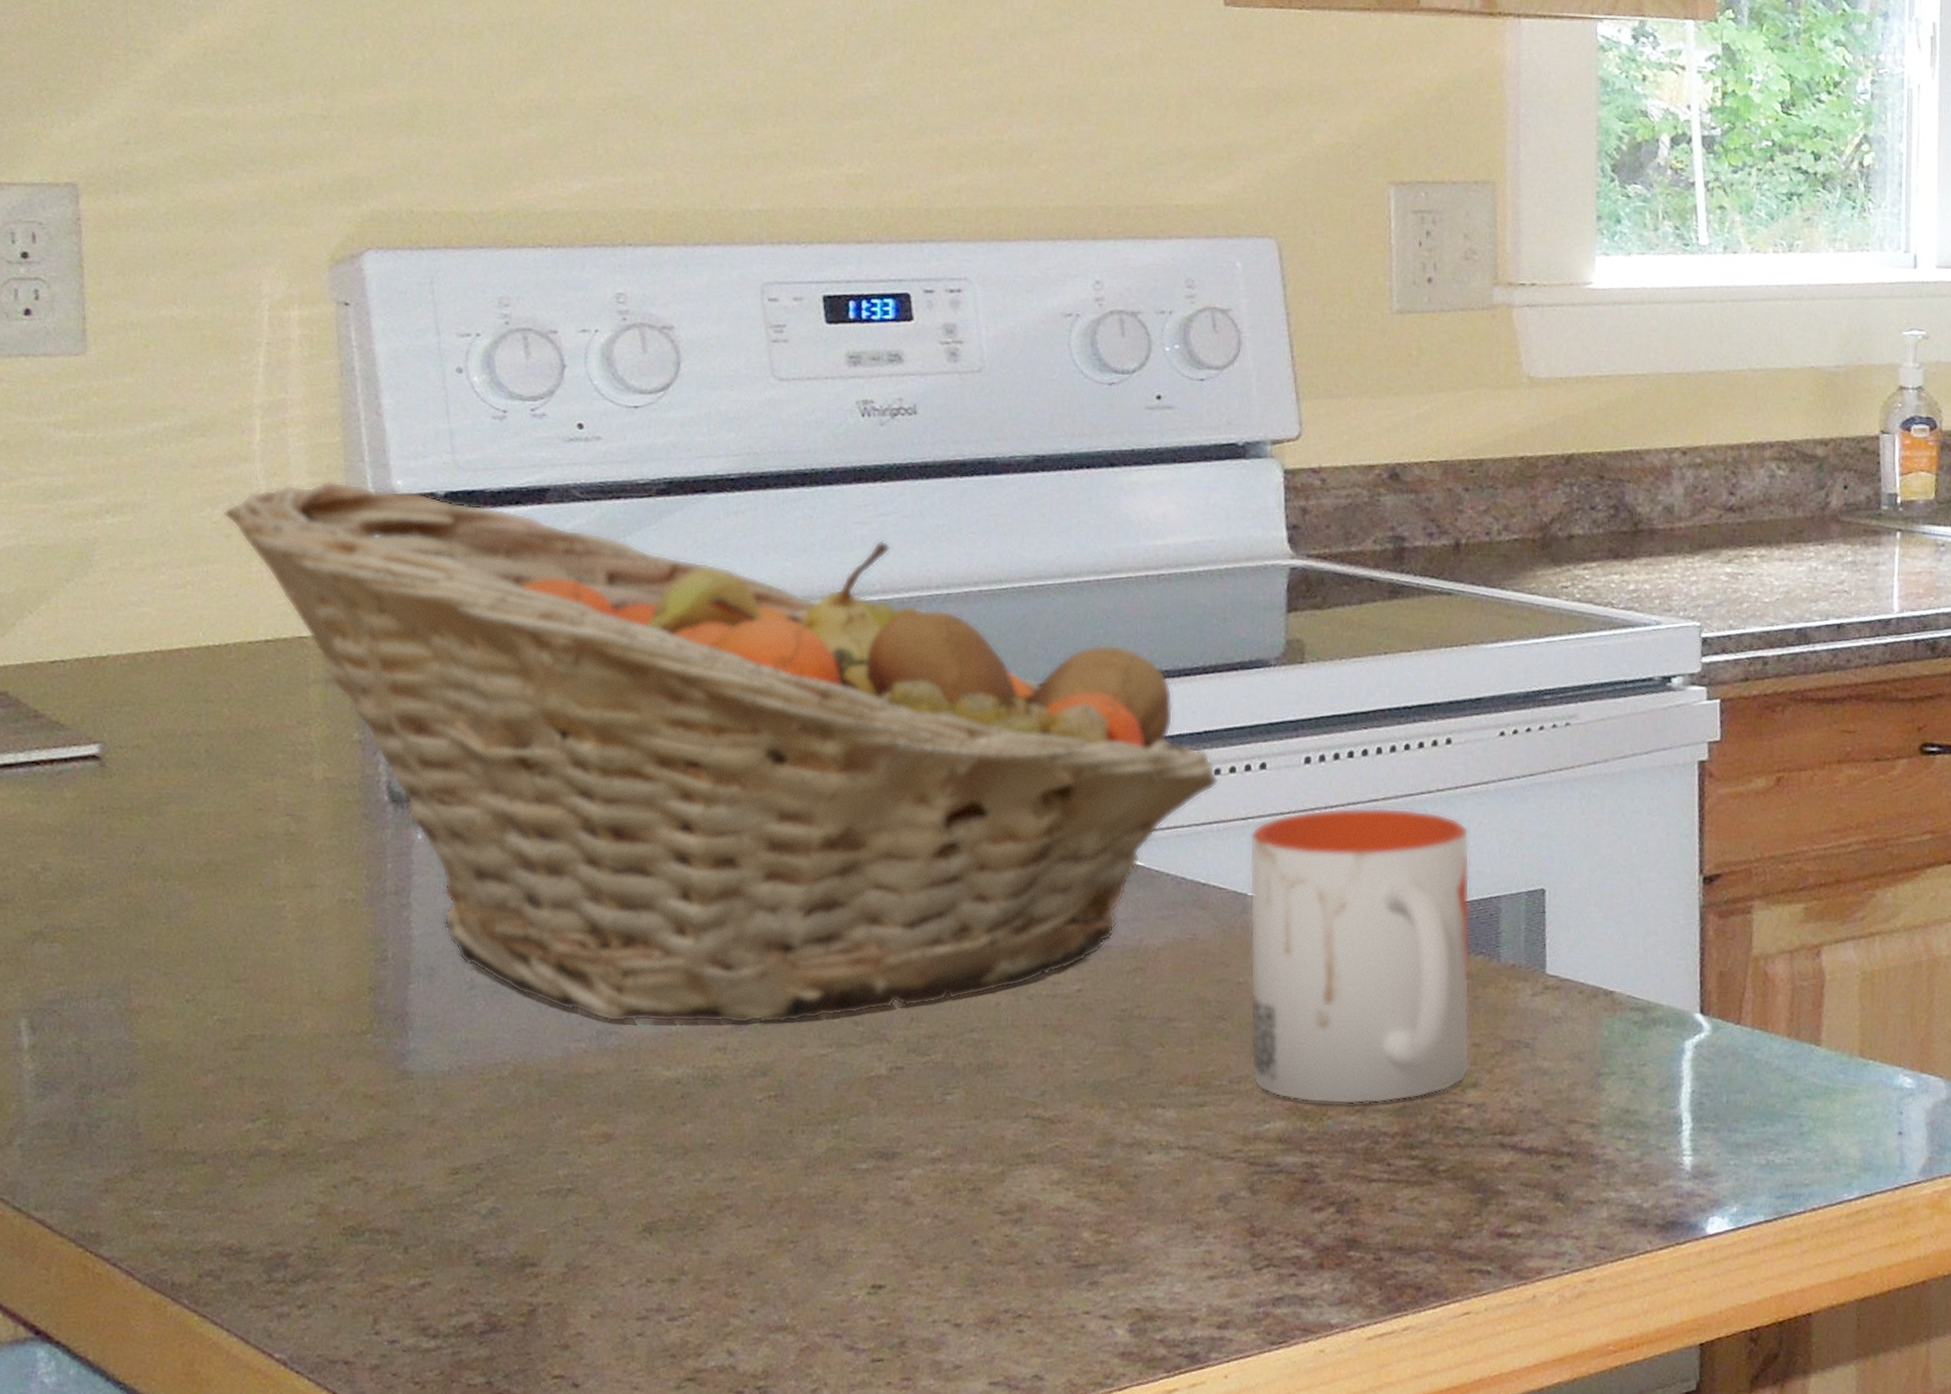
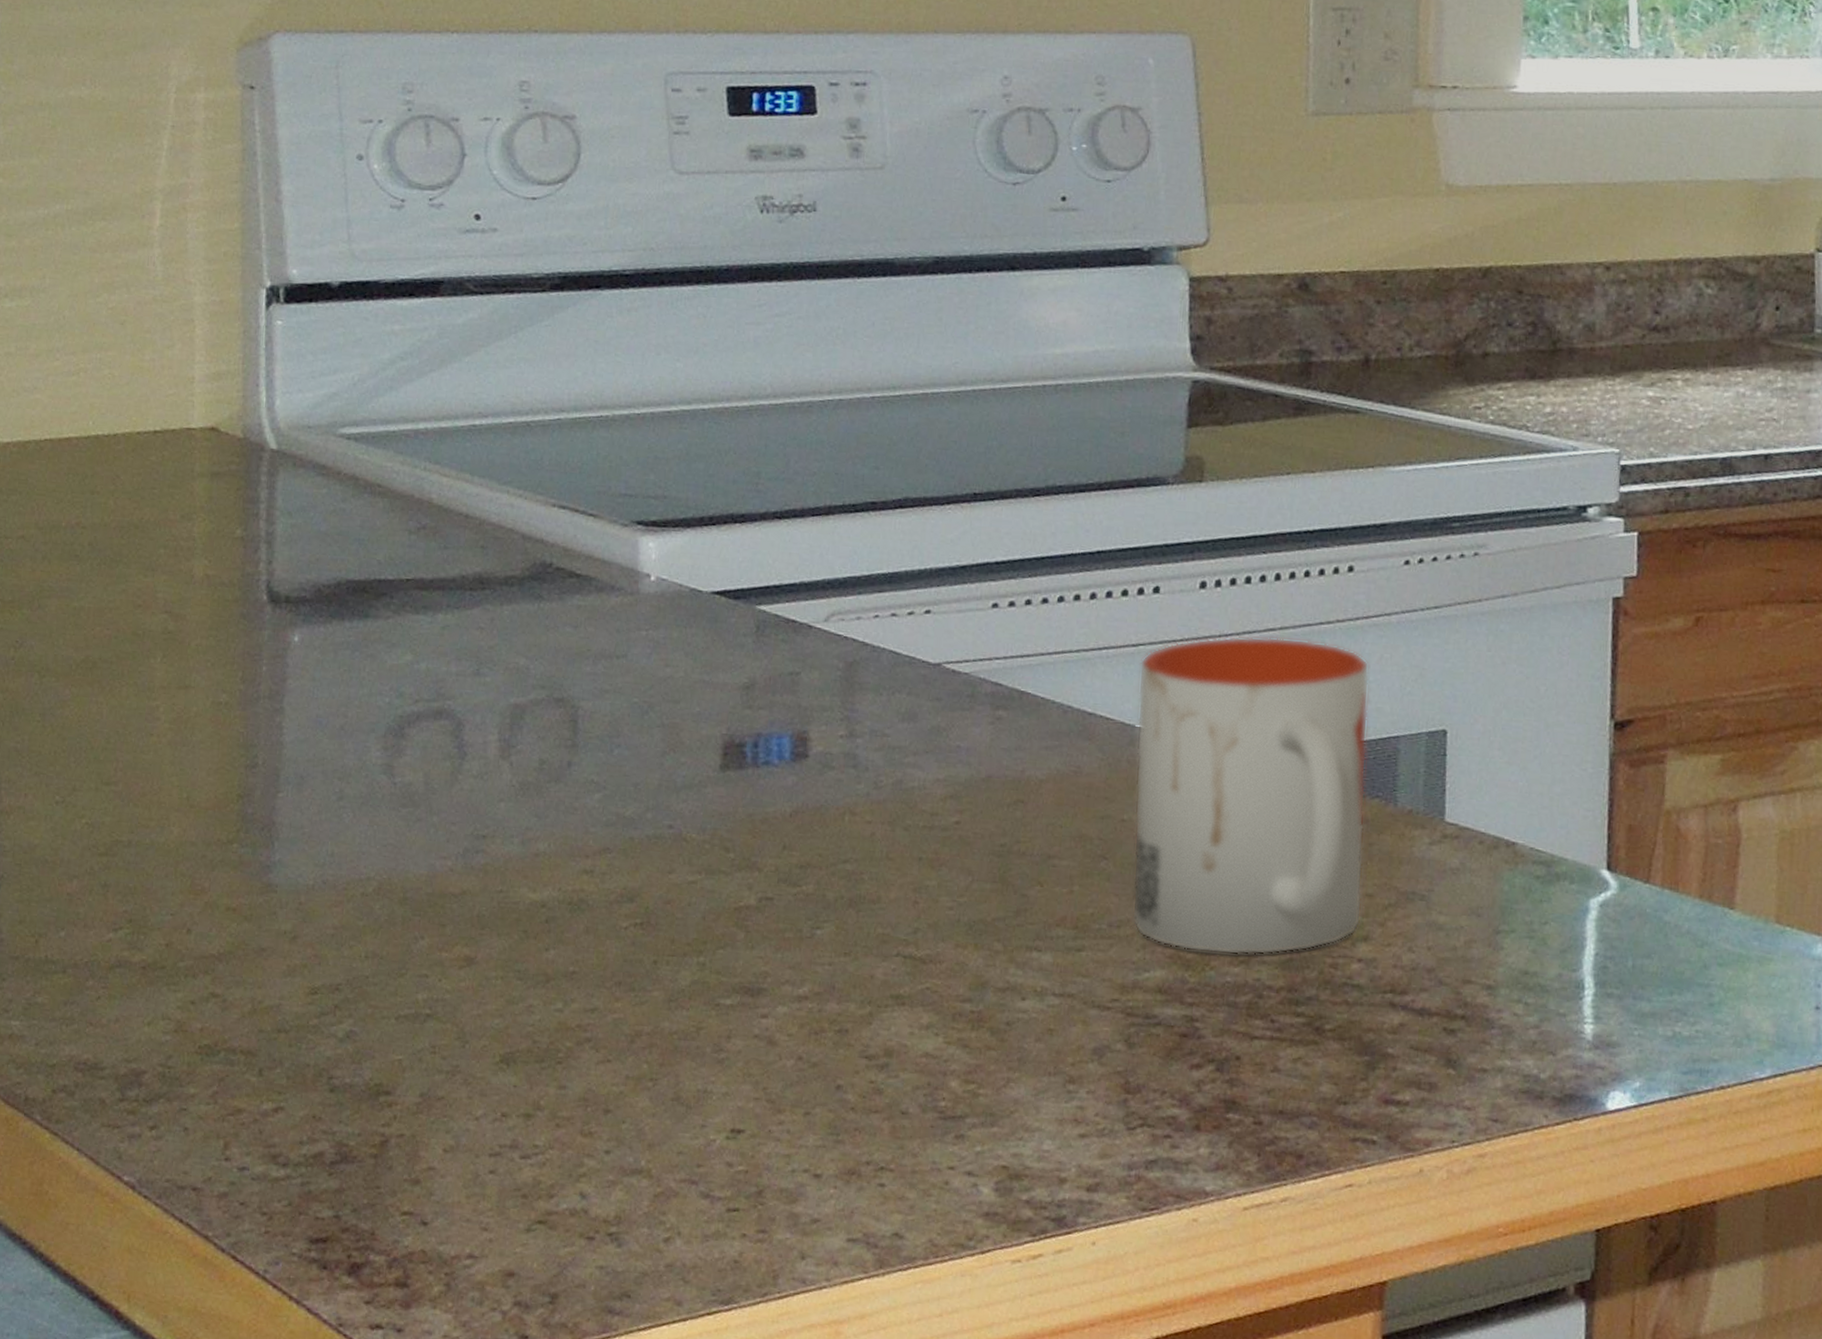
fruit basket: present [223,480,1219,1024] -> none [119,268,1111,847]

